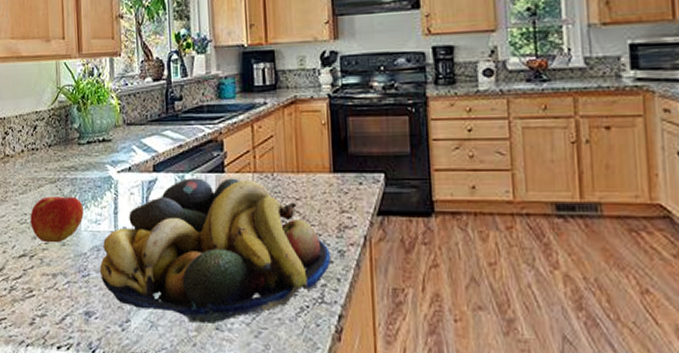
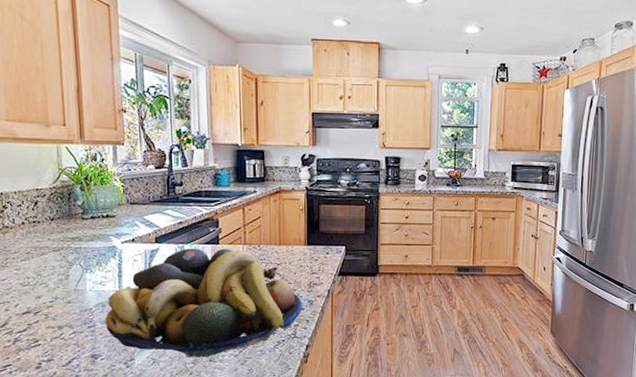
apple: present [30,196,84,243] -> none [33,262,89,301]

